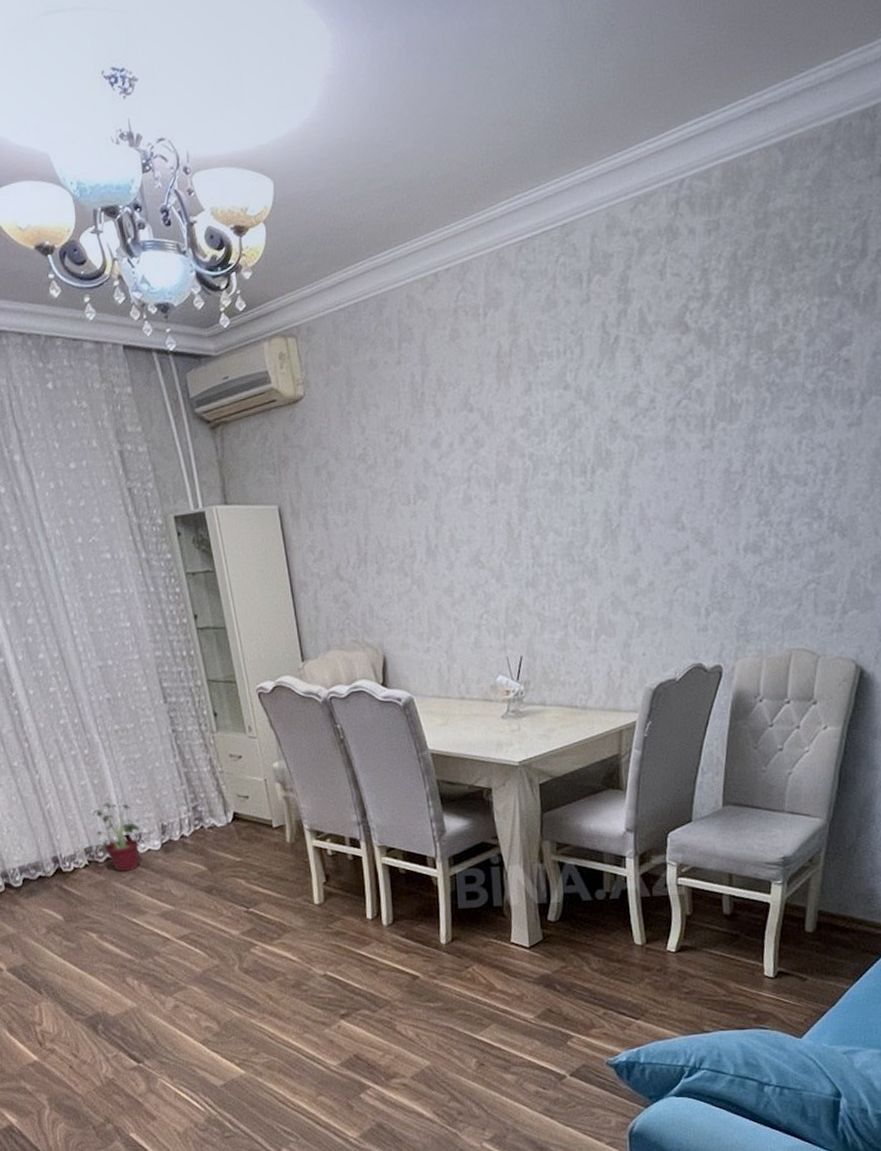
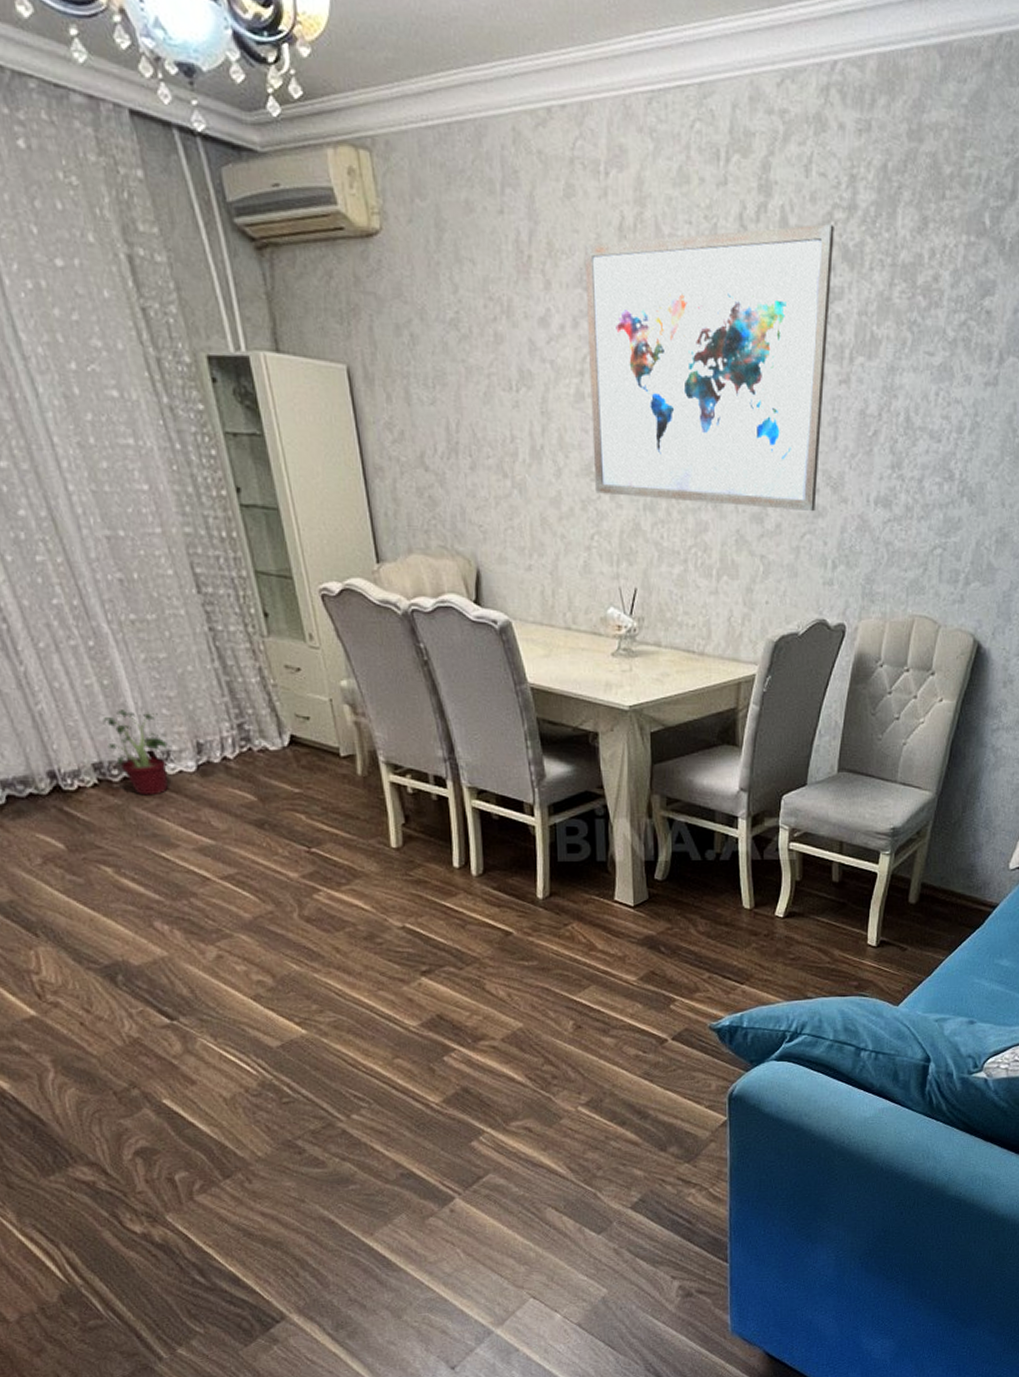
wall art: none [467,314,691,579] -> present [584,224,834,512]

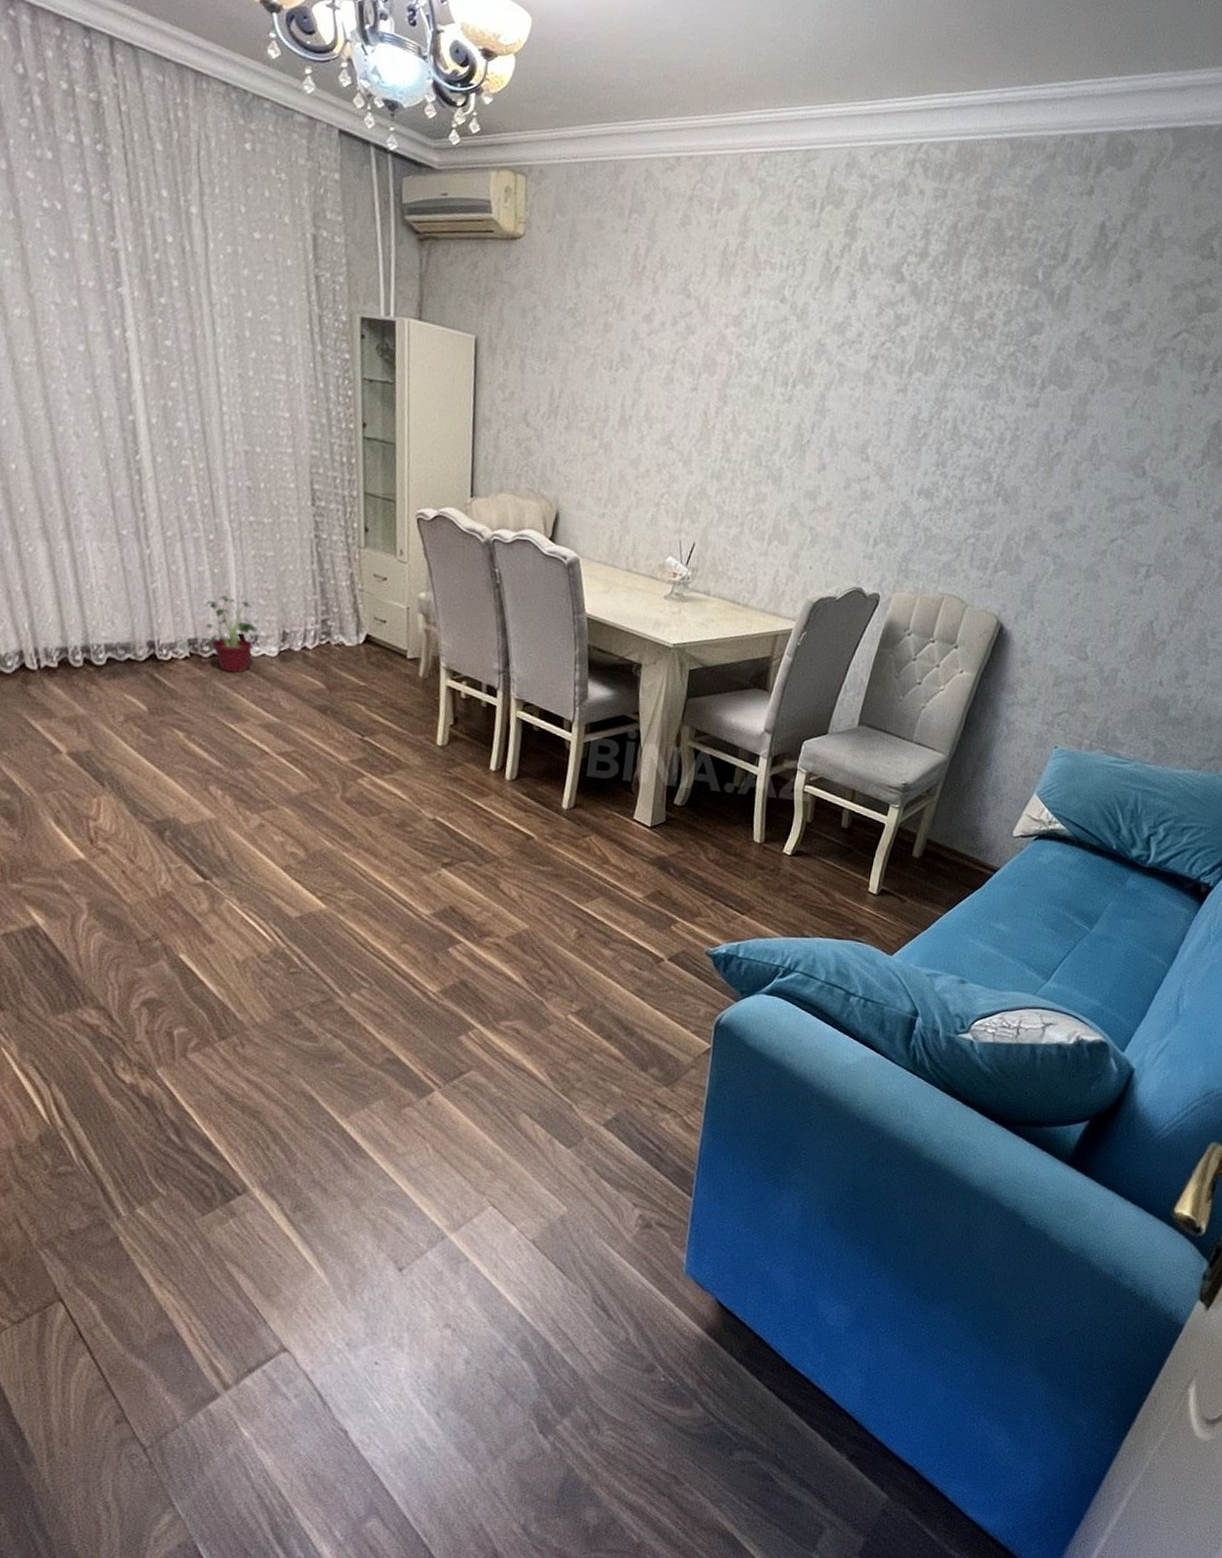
wall art: present [584,224,834,512] -> none [671,261,907,496]

